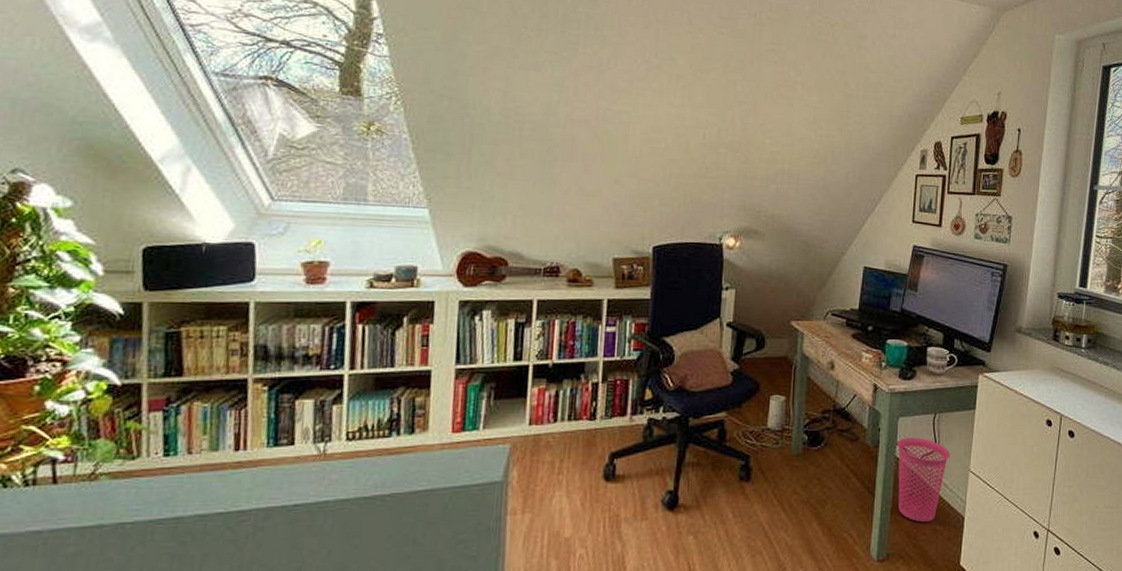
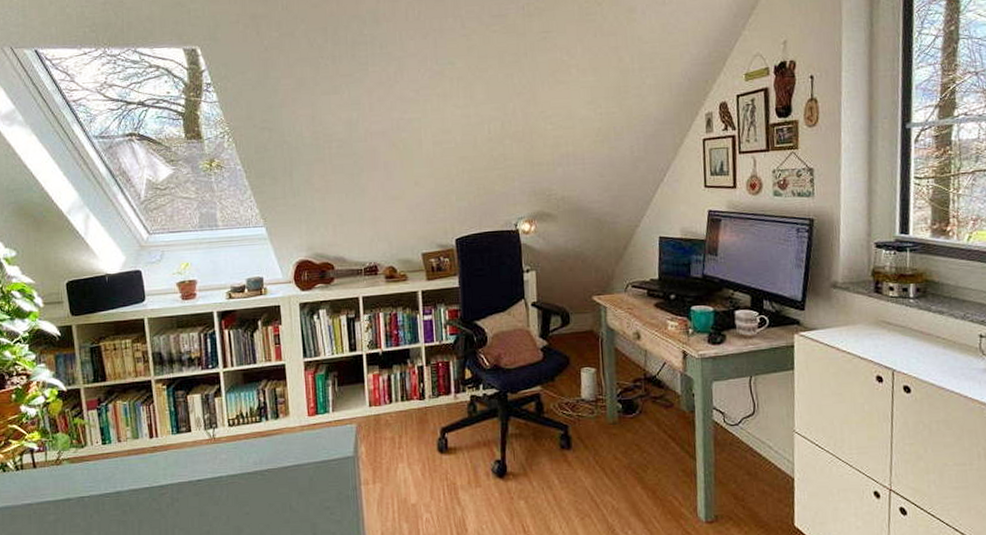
waste basket: present [897,437,951,522] -> none [713,401,772,484]

